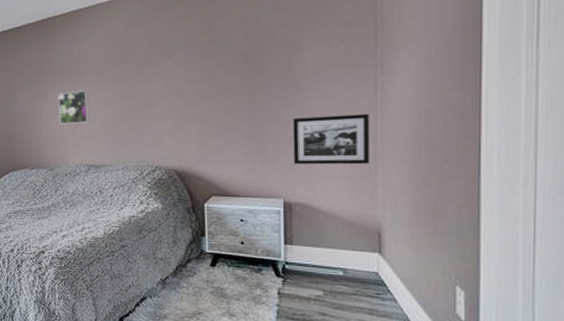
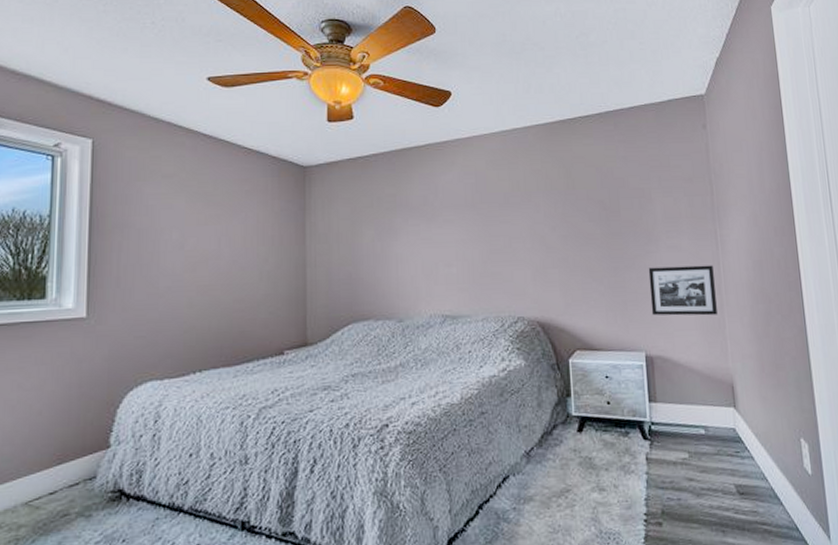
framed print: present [57,90,89,125] -> none [410,230,446,268]

